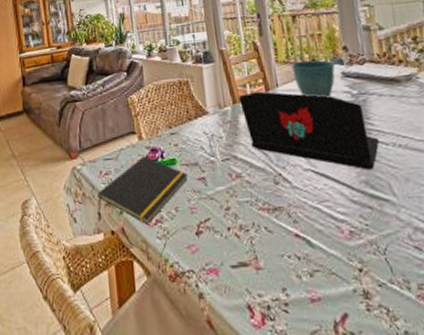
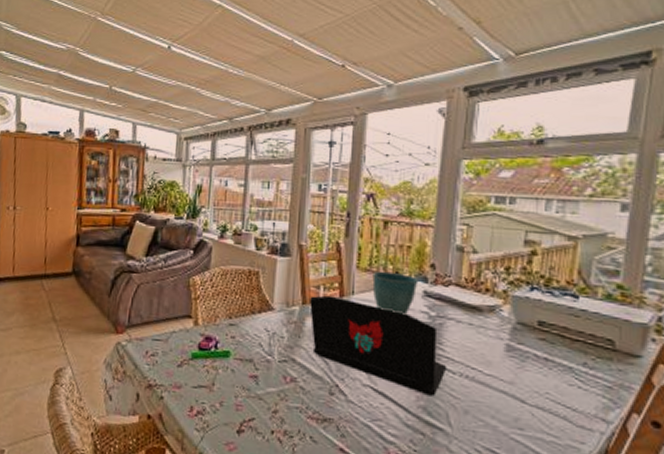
notepad: present [98,156,188,224] -> none [138,343,239,414]

